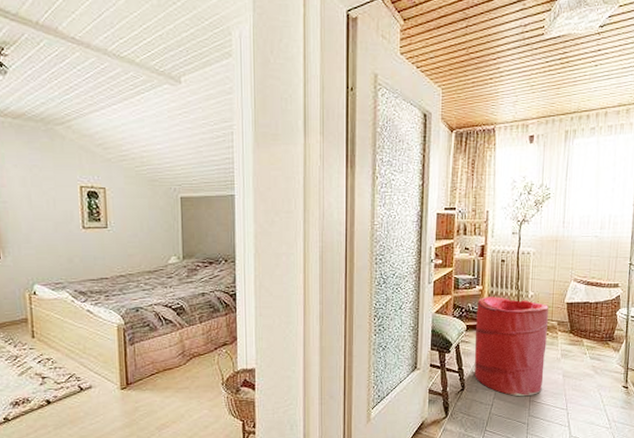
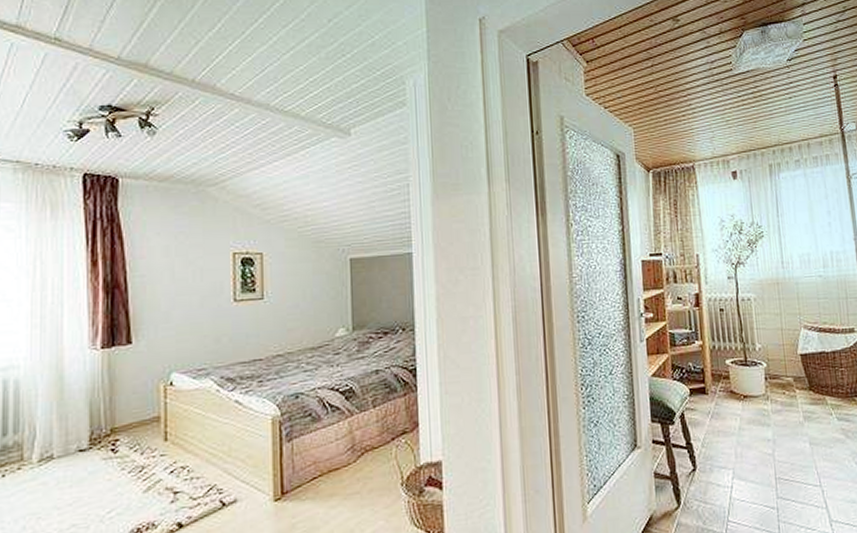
laundry hamper: present [475,297,548,397] -> none [698,352,788,474]

